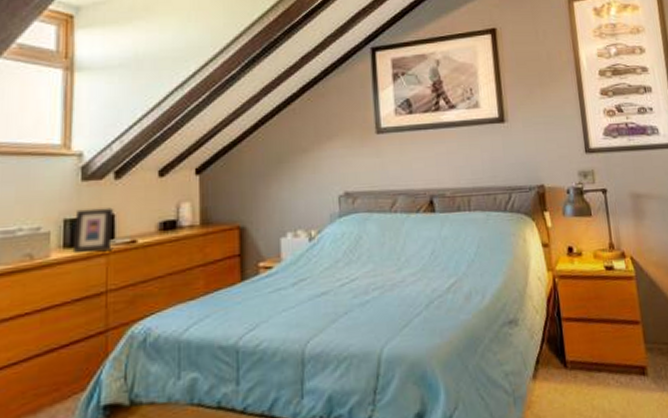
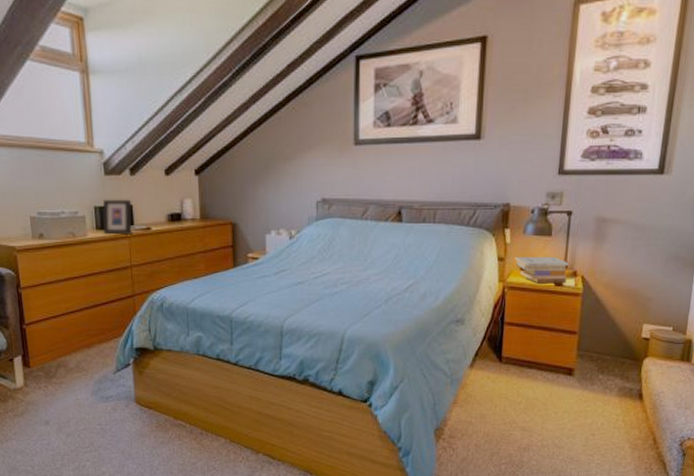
books: none [560,238,617,270] -> present [515,257,570,284]

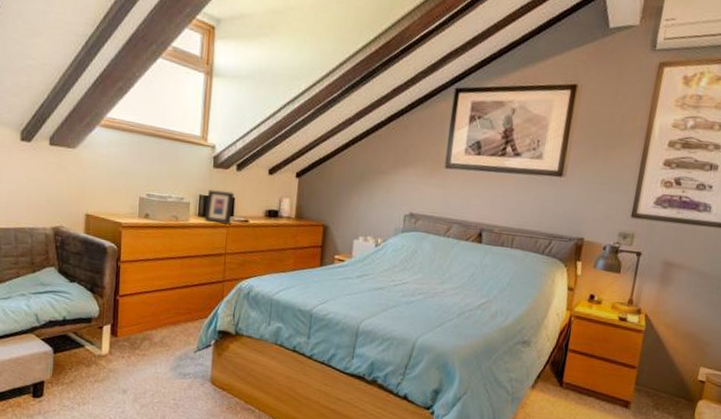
books: present [515,257,570,284] -> none [584,289,635,320]

